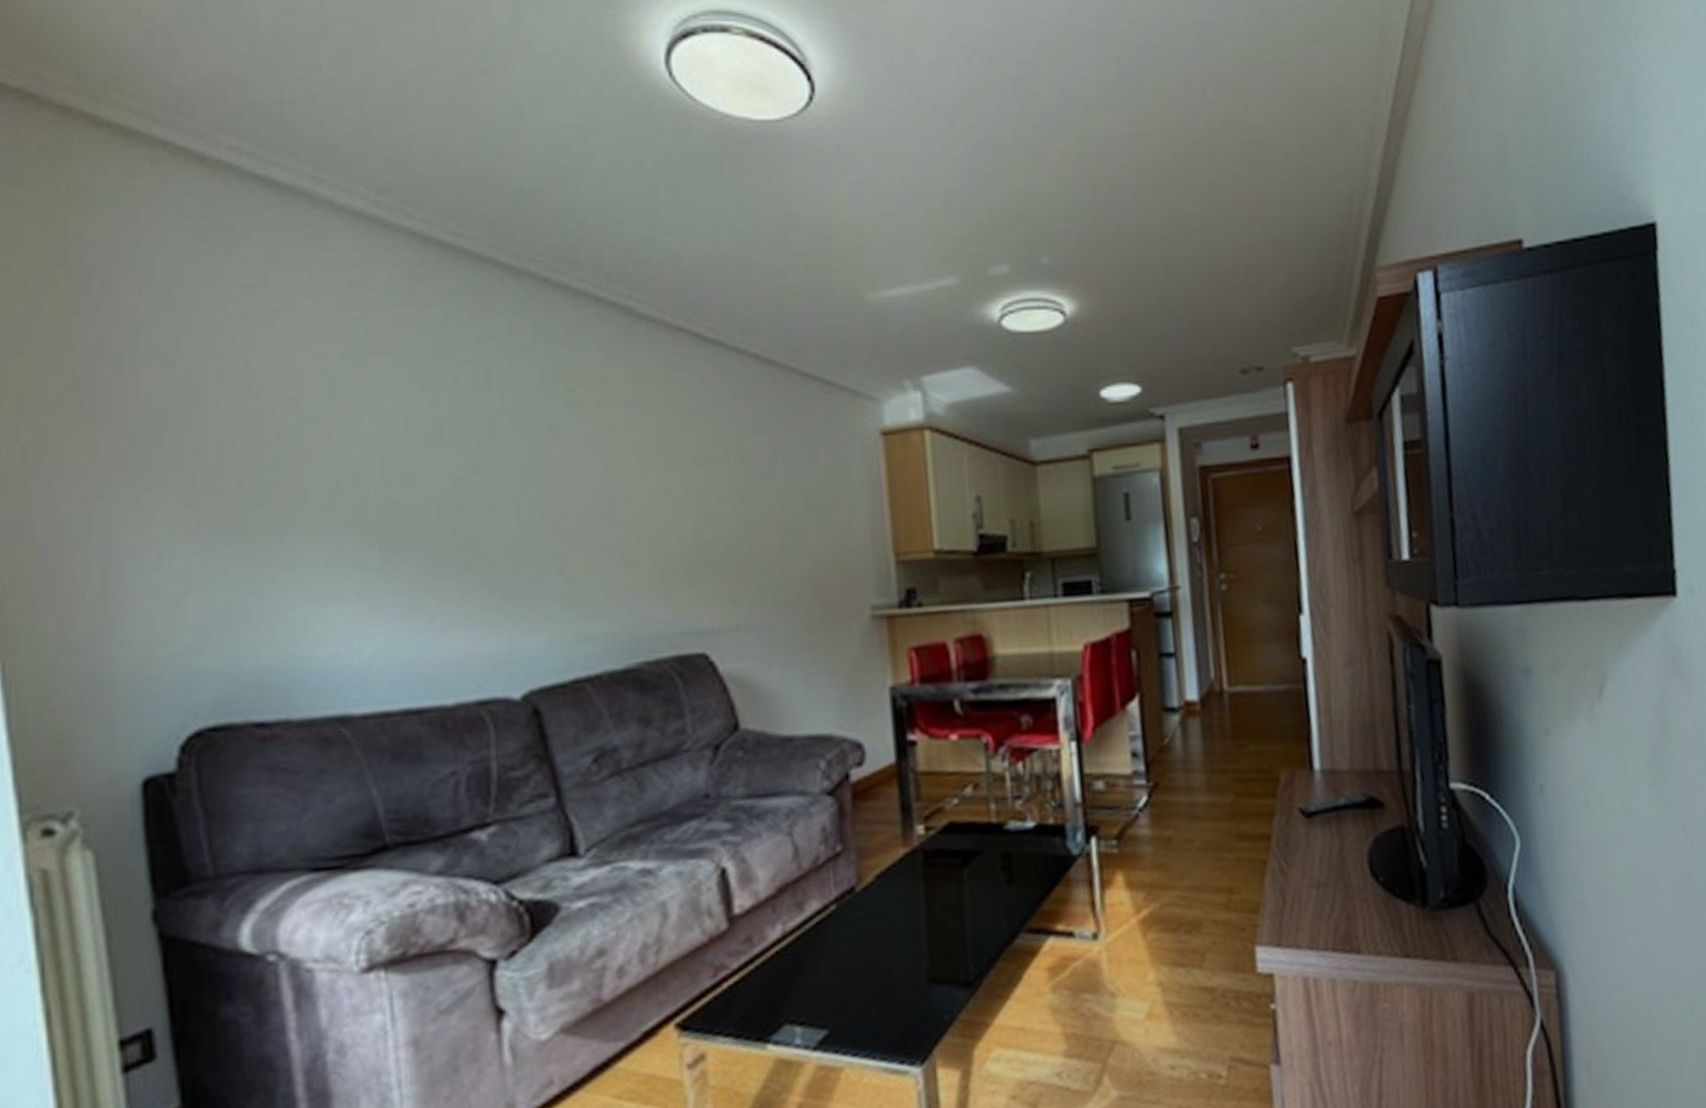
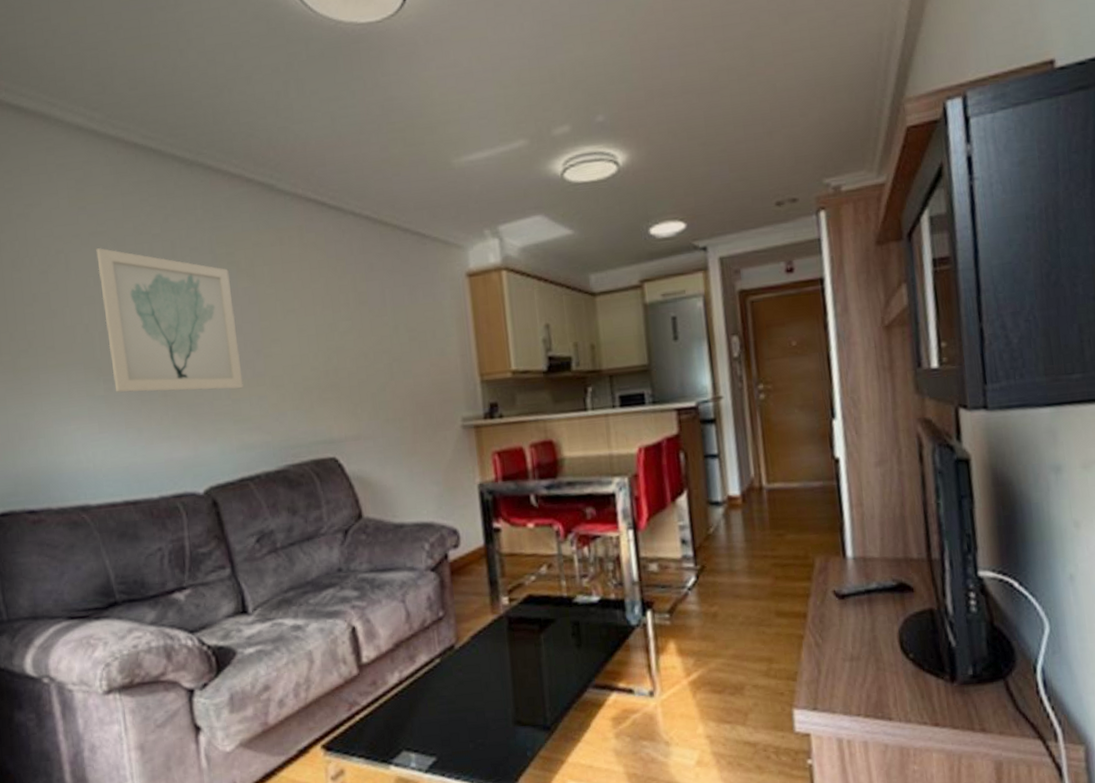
wall art: none [376,373,582,565] -> present [96,248,244,393]

